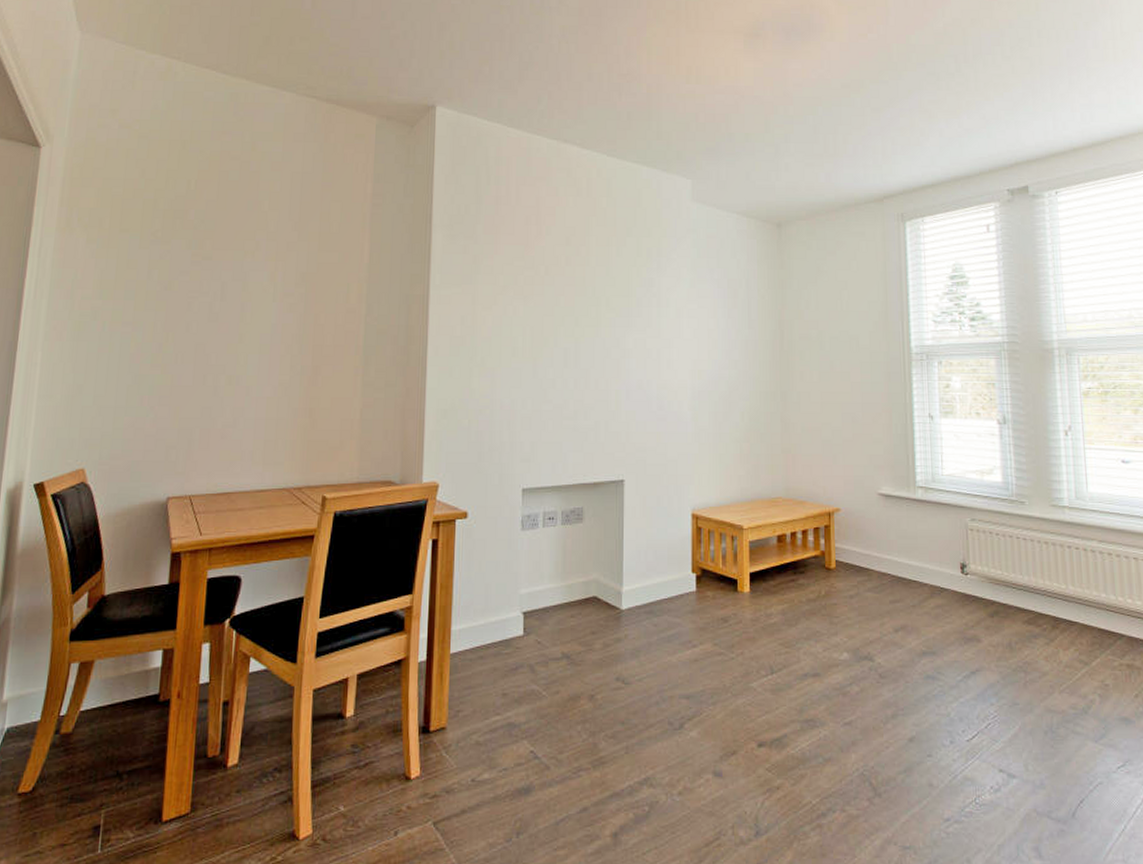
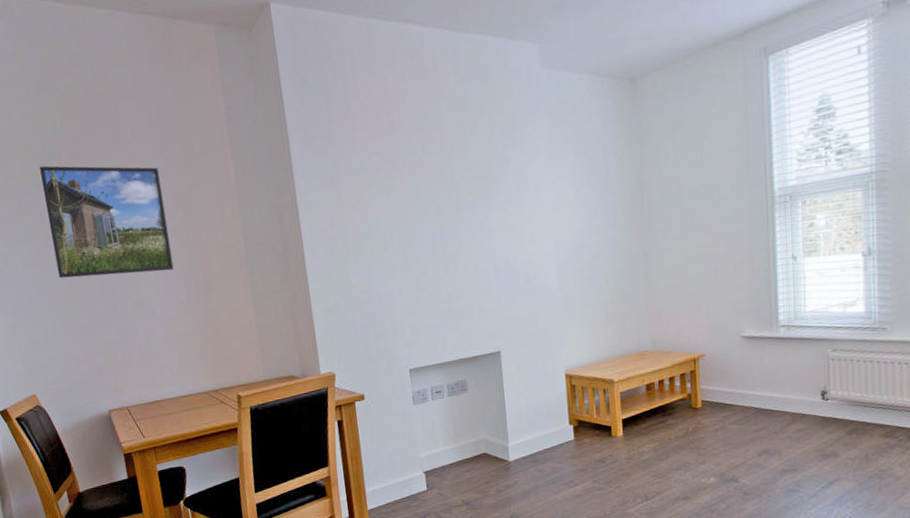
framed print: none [150,223,289,348] -> present [39,166,174,279]

